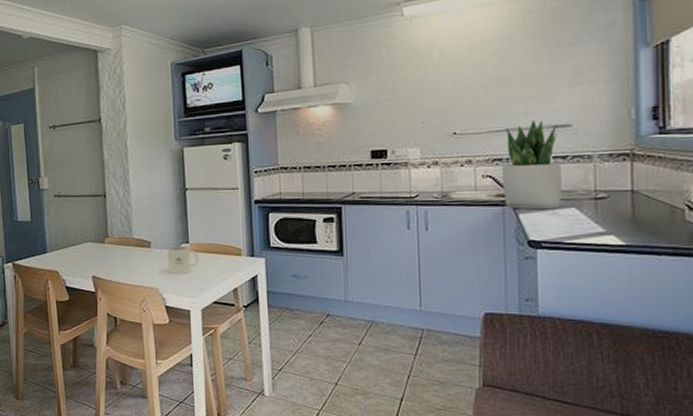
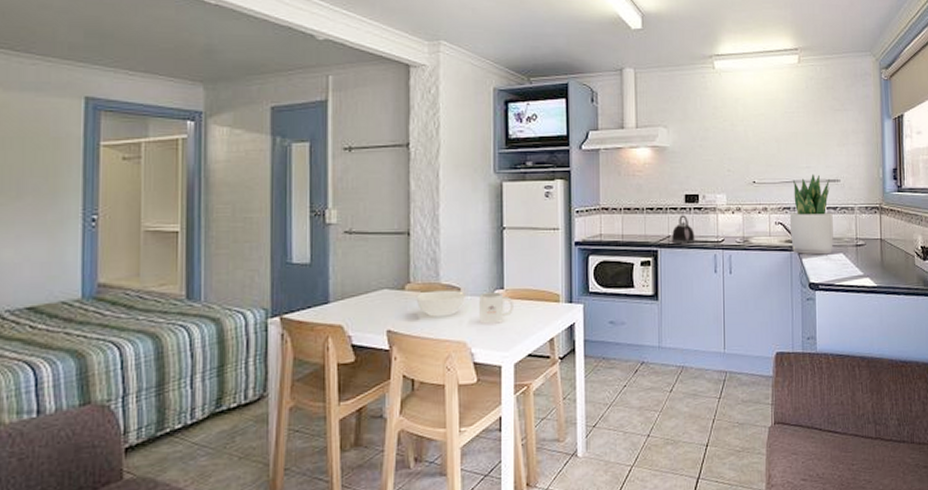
bowl: none [114,243,157,266] -> present [416,290,467,317]
kettle: none [356,171,384,201] -> present [671,215,695,245]

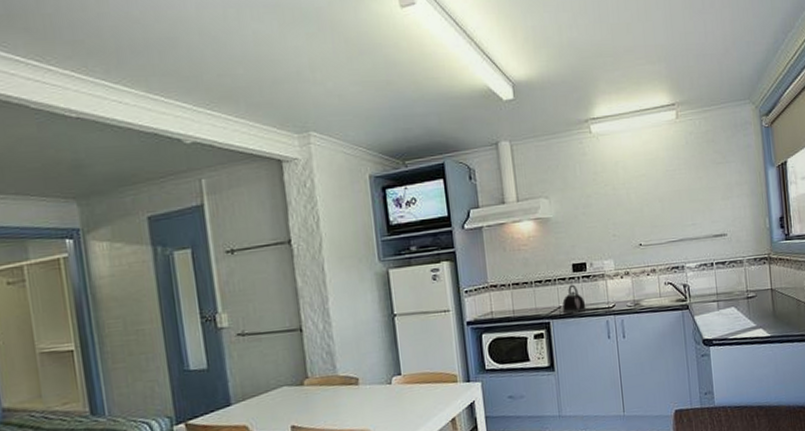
bowl: present [416,290,467,317] -> none [315,380,366,409]
mug: present [479,292,513,325] -> none [378,379,413,412]
planter: present [789,174,833,255] -> none [678,230,725,312]

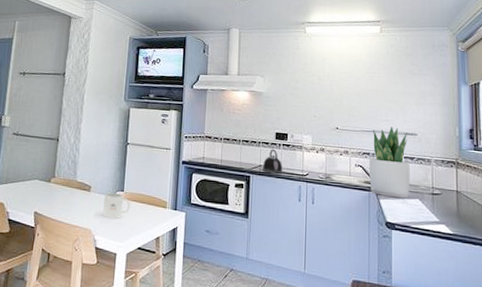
mug: none [378,379,413,412] -> present [103,193,130,220]
planter: none [678,230,725,312] -> present [368,127,410,199]

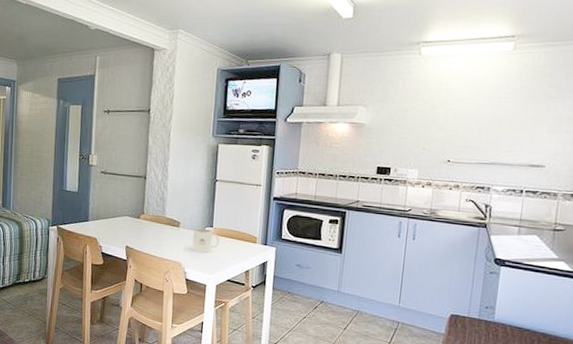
kettle: present [262,149,283,175] -> none [359,184,383,211]
planter: present [368,127,410,199] -> none [480,158,533,235]

